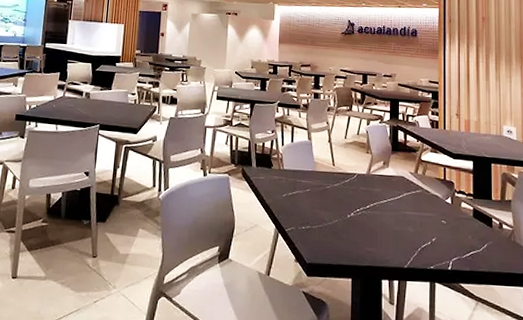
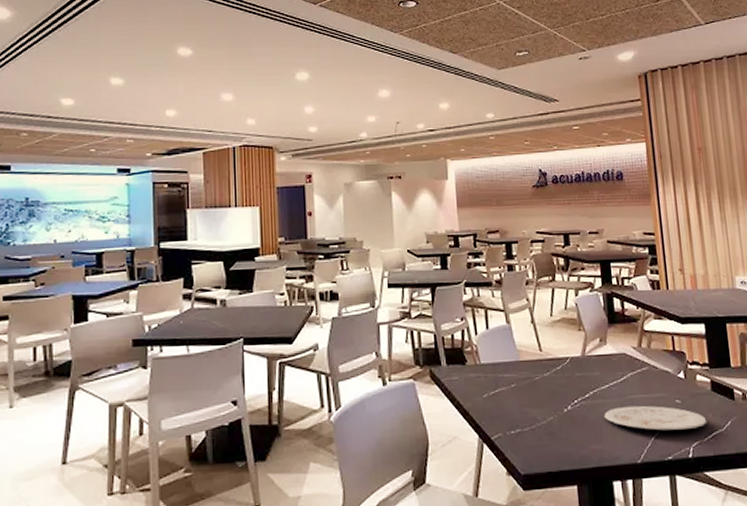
plate: none [380,219,467,246] -> present [604,405,707,431]

